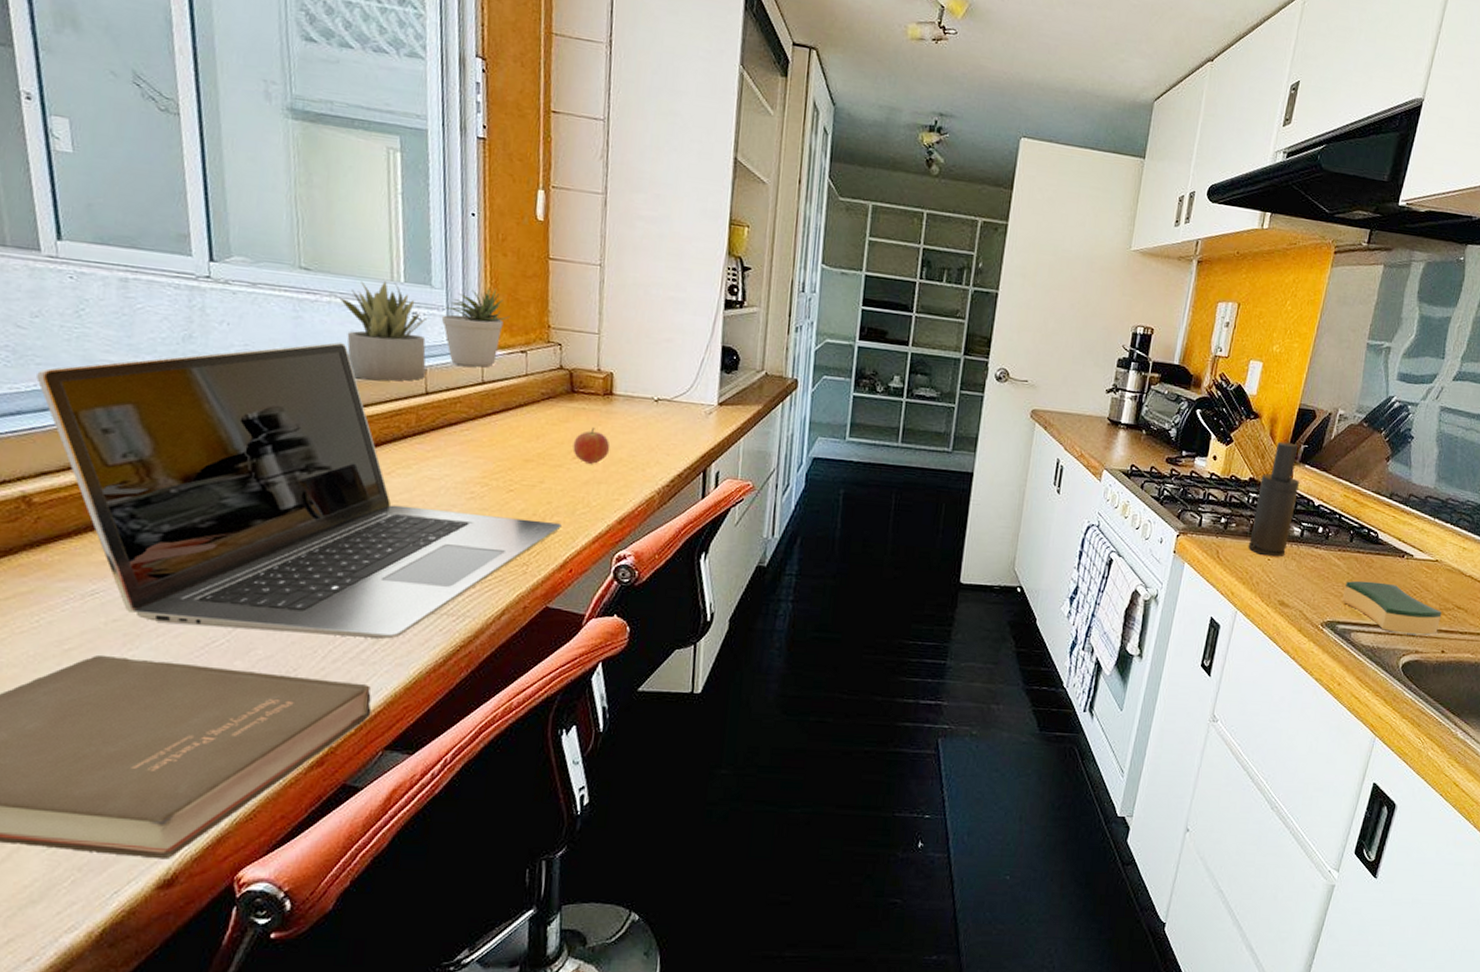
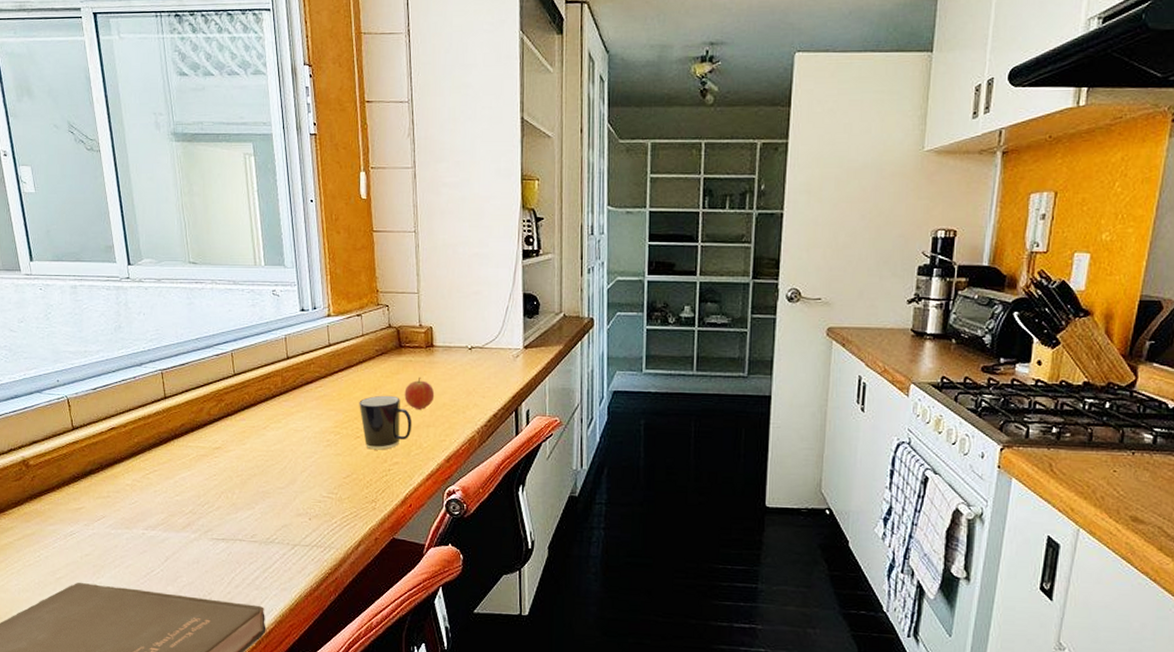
laptop: present [36,342,562,639] -> none [25,322,400,568]
succulent plant: present [339,280,428,381] -> none [219,266,286,351]
potted plant: present [441,288,511,368] -> none [294,263,347,332]
mug: none [515,444,581,507] -> present [359,395,413,450]
soap dispenser: present [1248,441,1300,558] -> none [1087,339,1148,468]

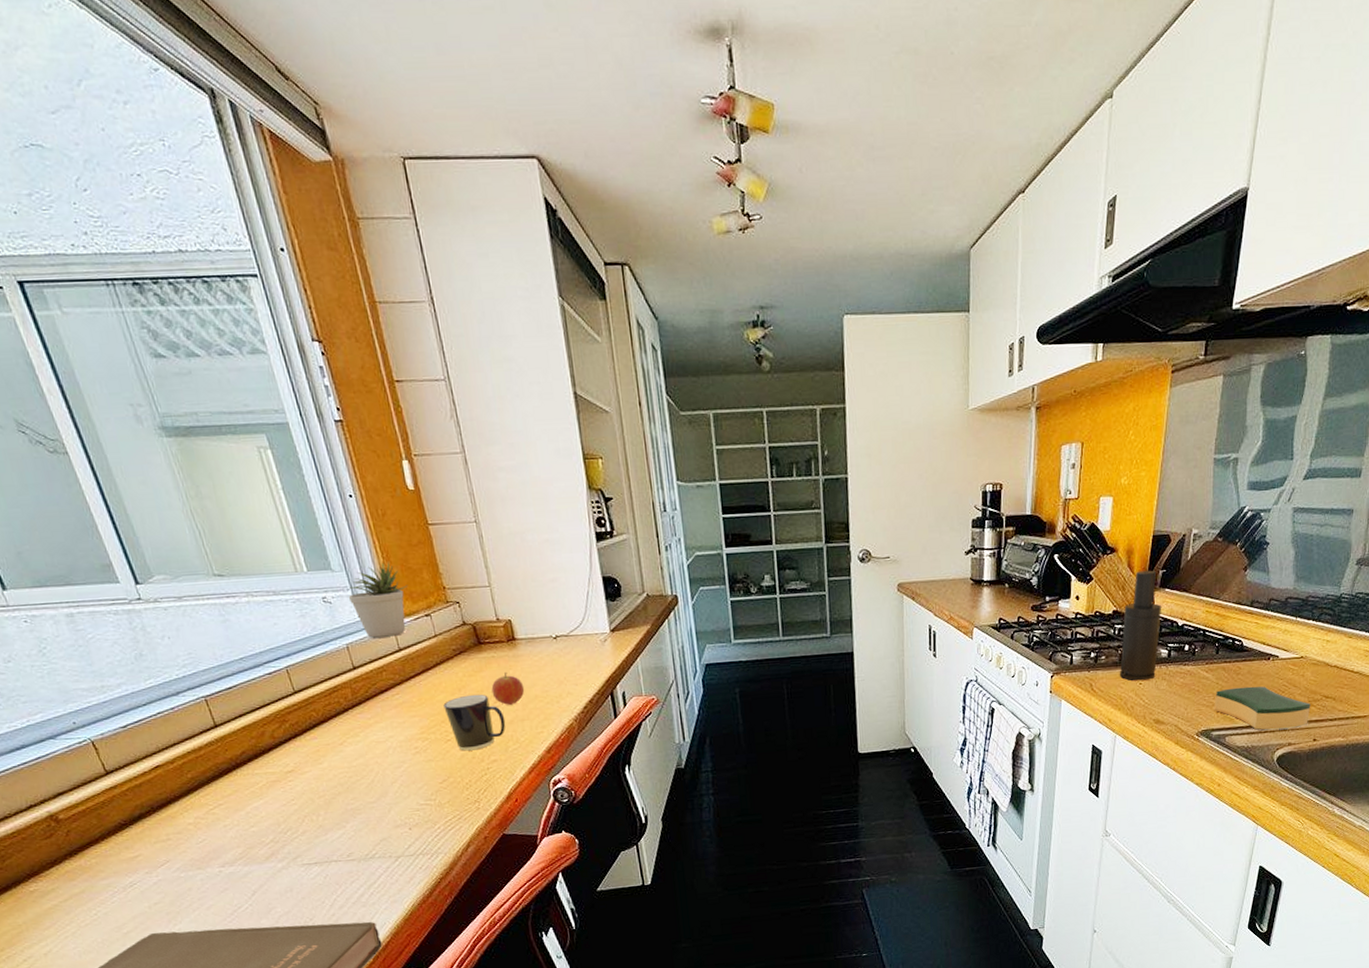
potted plant: none [294,263,347,332] -> present [348,562,408,638]
soap dispenser: none [1087,339,1148,468] -> present [1119,570,1162,681]

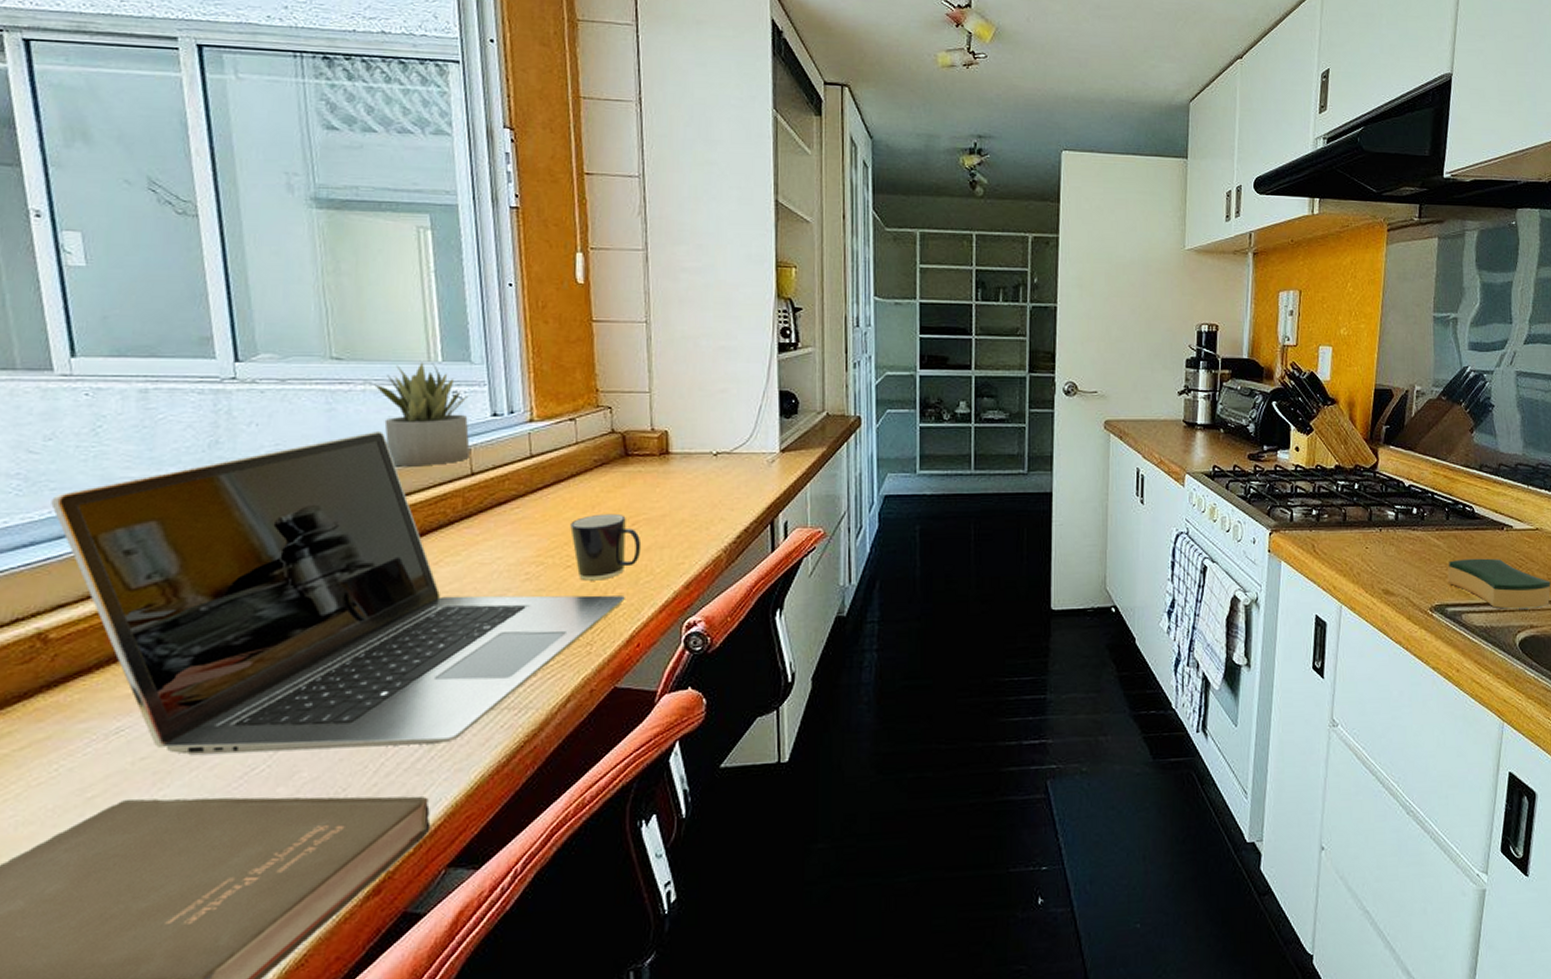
laptop: none [26,637,499,900] -> present [51,432,625,755]
succulent plant: none [256,573,349,666] -> present [374,362,470,467]
potted plant: present [348,562,408,638] -> none [483,358,556,441]
fruit: present [491,671,525,705] -> none [631,489,671,528]
soap dispenser: present [1119,570,1162,681] -> none [1343,425,1387,545]

